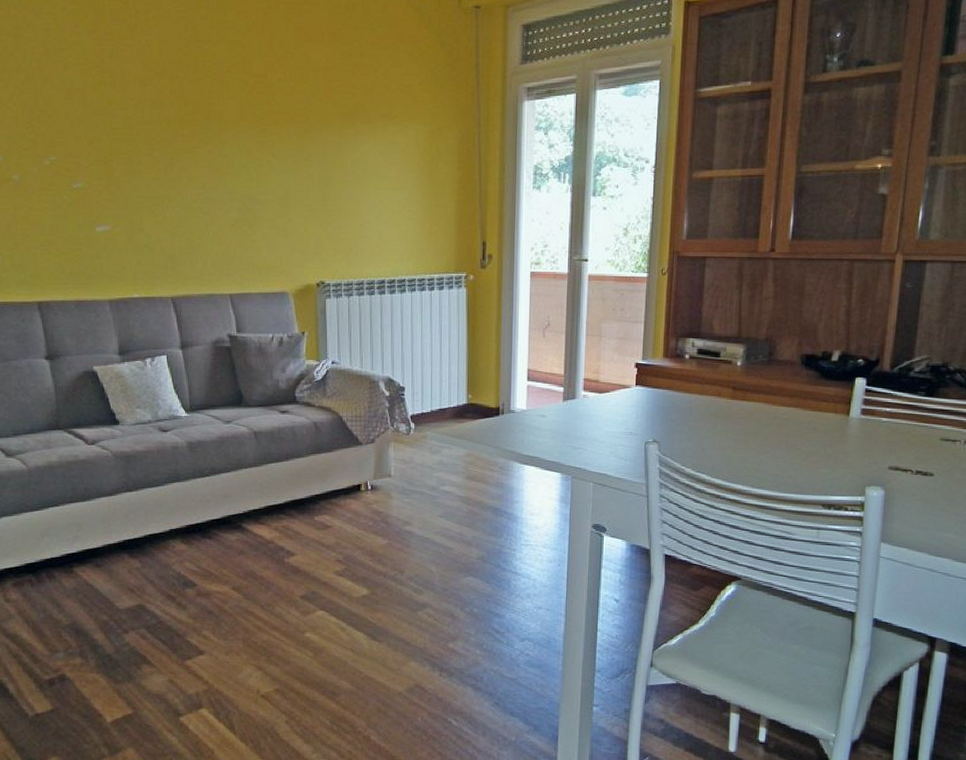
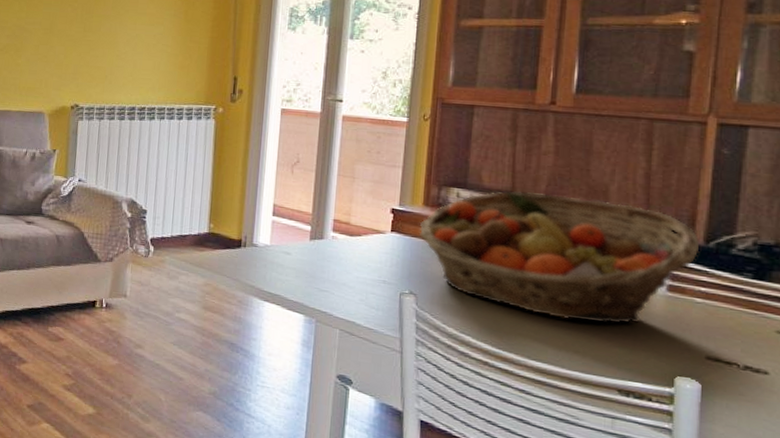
fruit basket: none [660,337,887,450] -> present [418,190,700,324]

